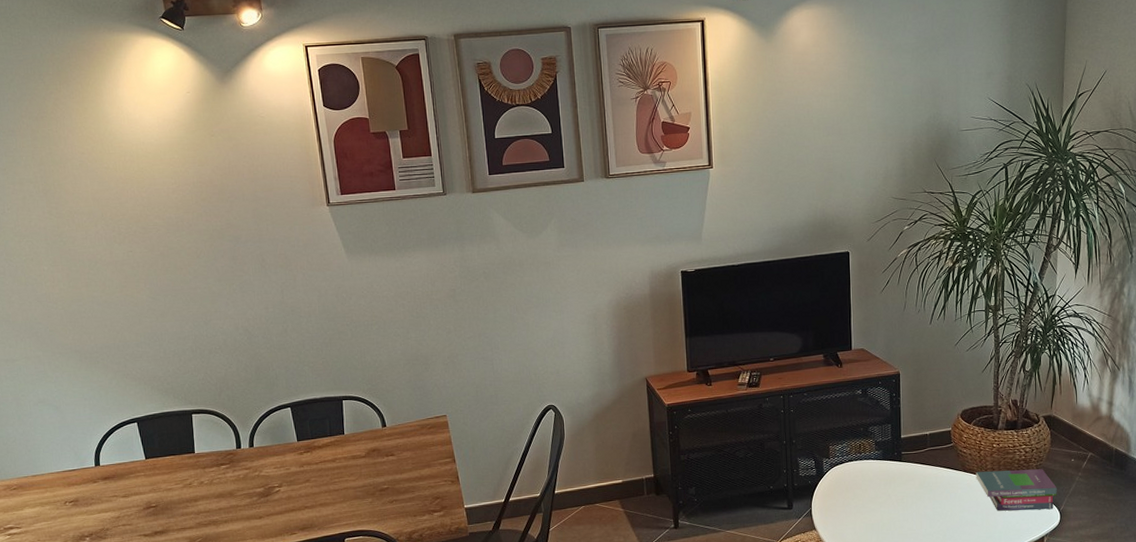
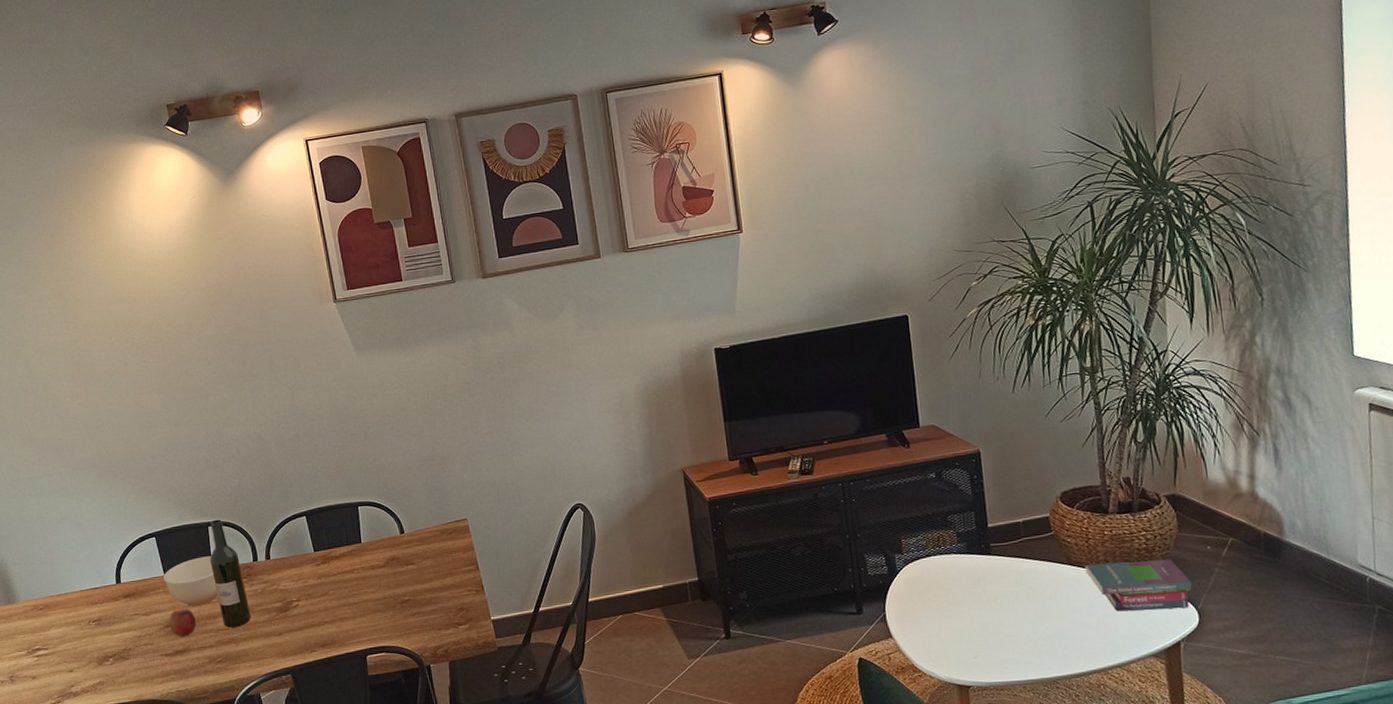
bowl: none [143,442,200,489] -> present [162,556,218,606]
fruit: none [148,492,177,518] -> present [168,609,196,637]
wine bottle: none [192,407,233,510] -> present [209,519,251,628]

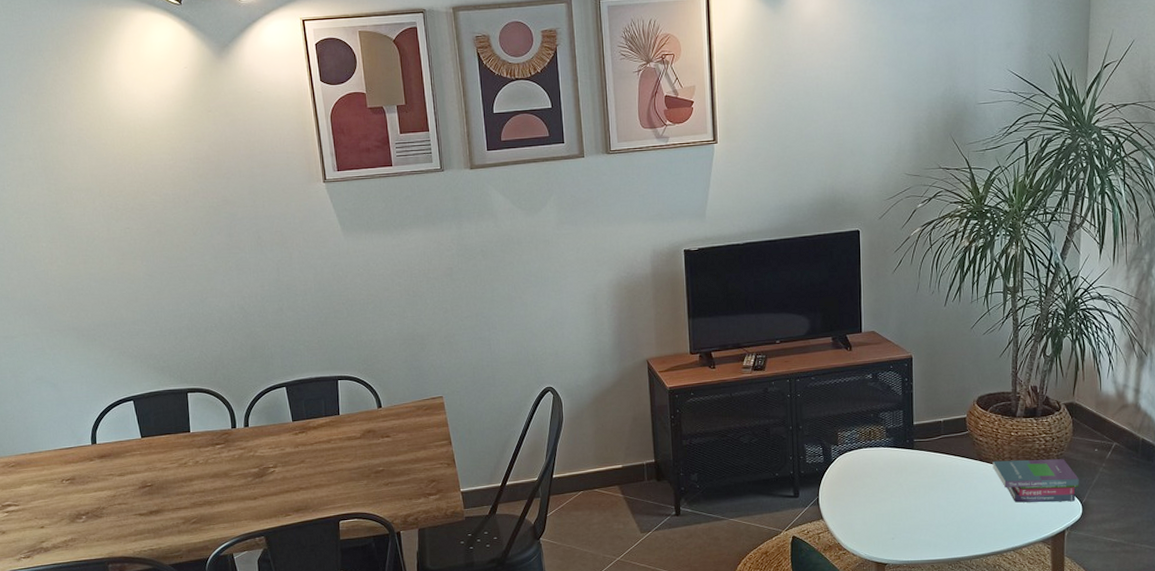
bowl: present [162,556,218,606] -> none [139,421,195,469]
fruit: present [168,609,196,637] -> none [144,471,172,498]
wine bottle: present [209,519,251,628] -> none [188,386,228,490]

